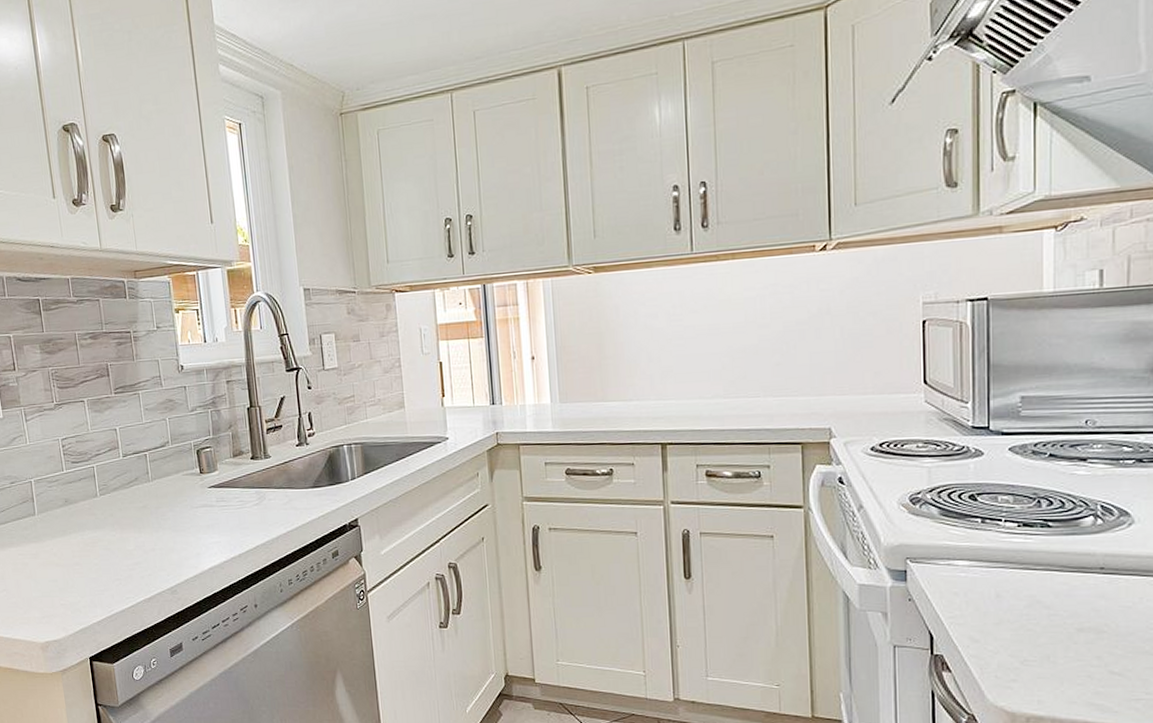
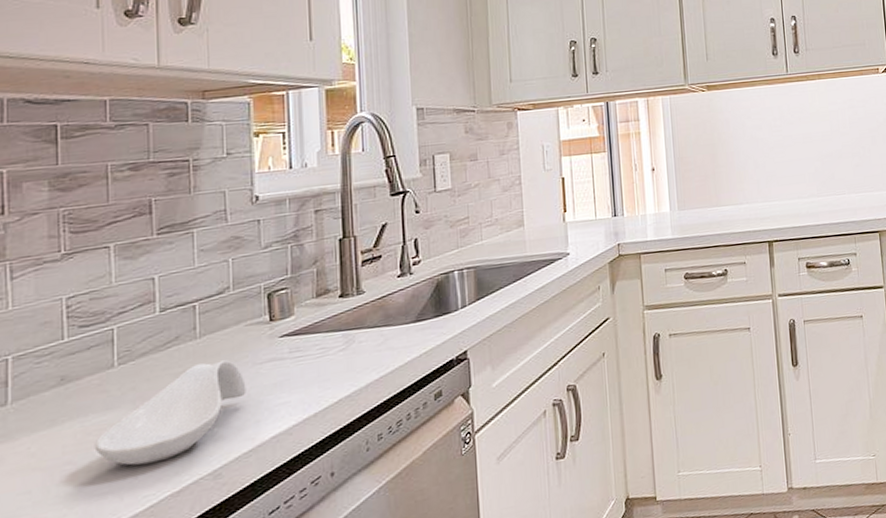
spoon rest: none [91,501,188,574] -> present [94,360,246,466]

